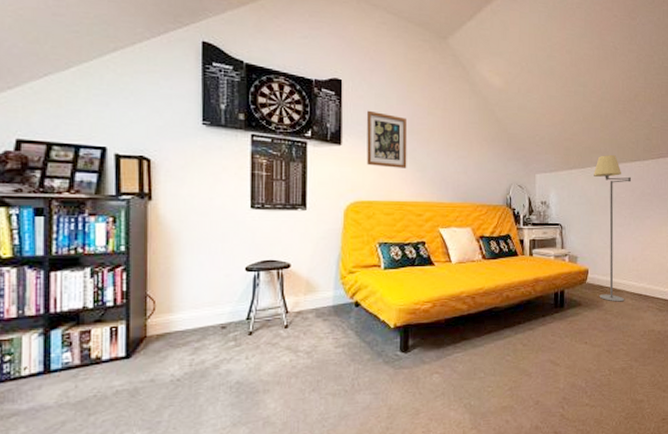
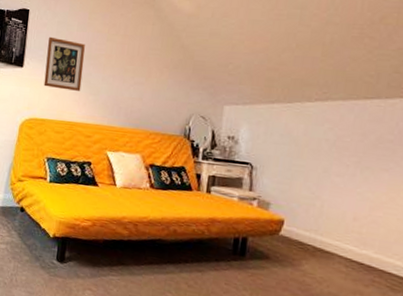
floor lamp: present [594,155,632,302] -> none [296,89,364,267]

